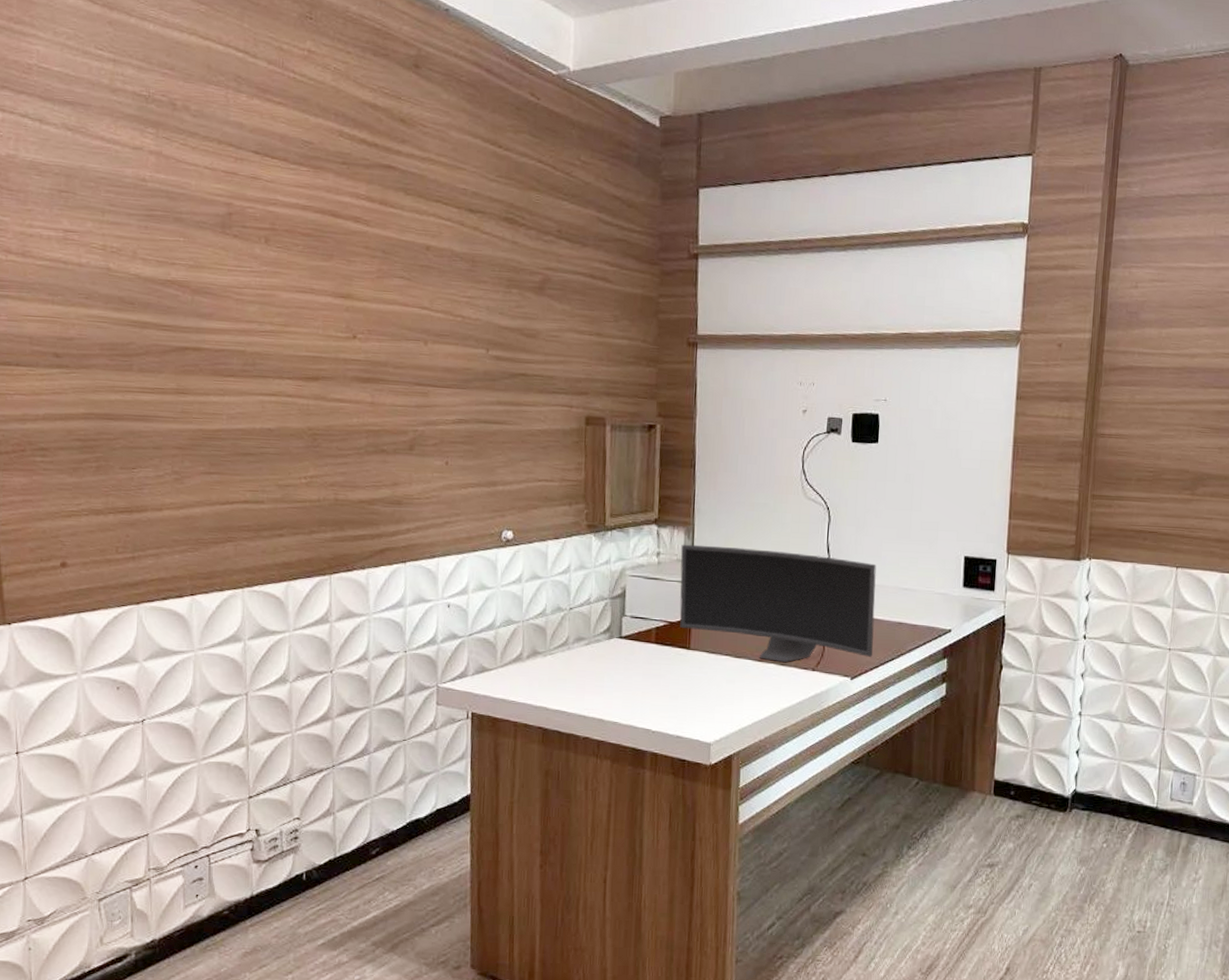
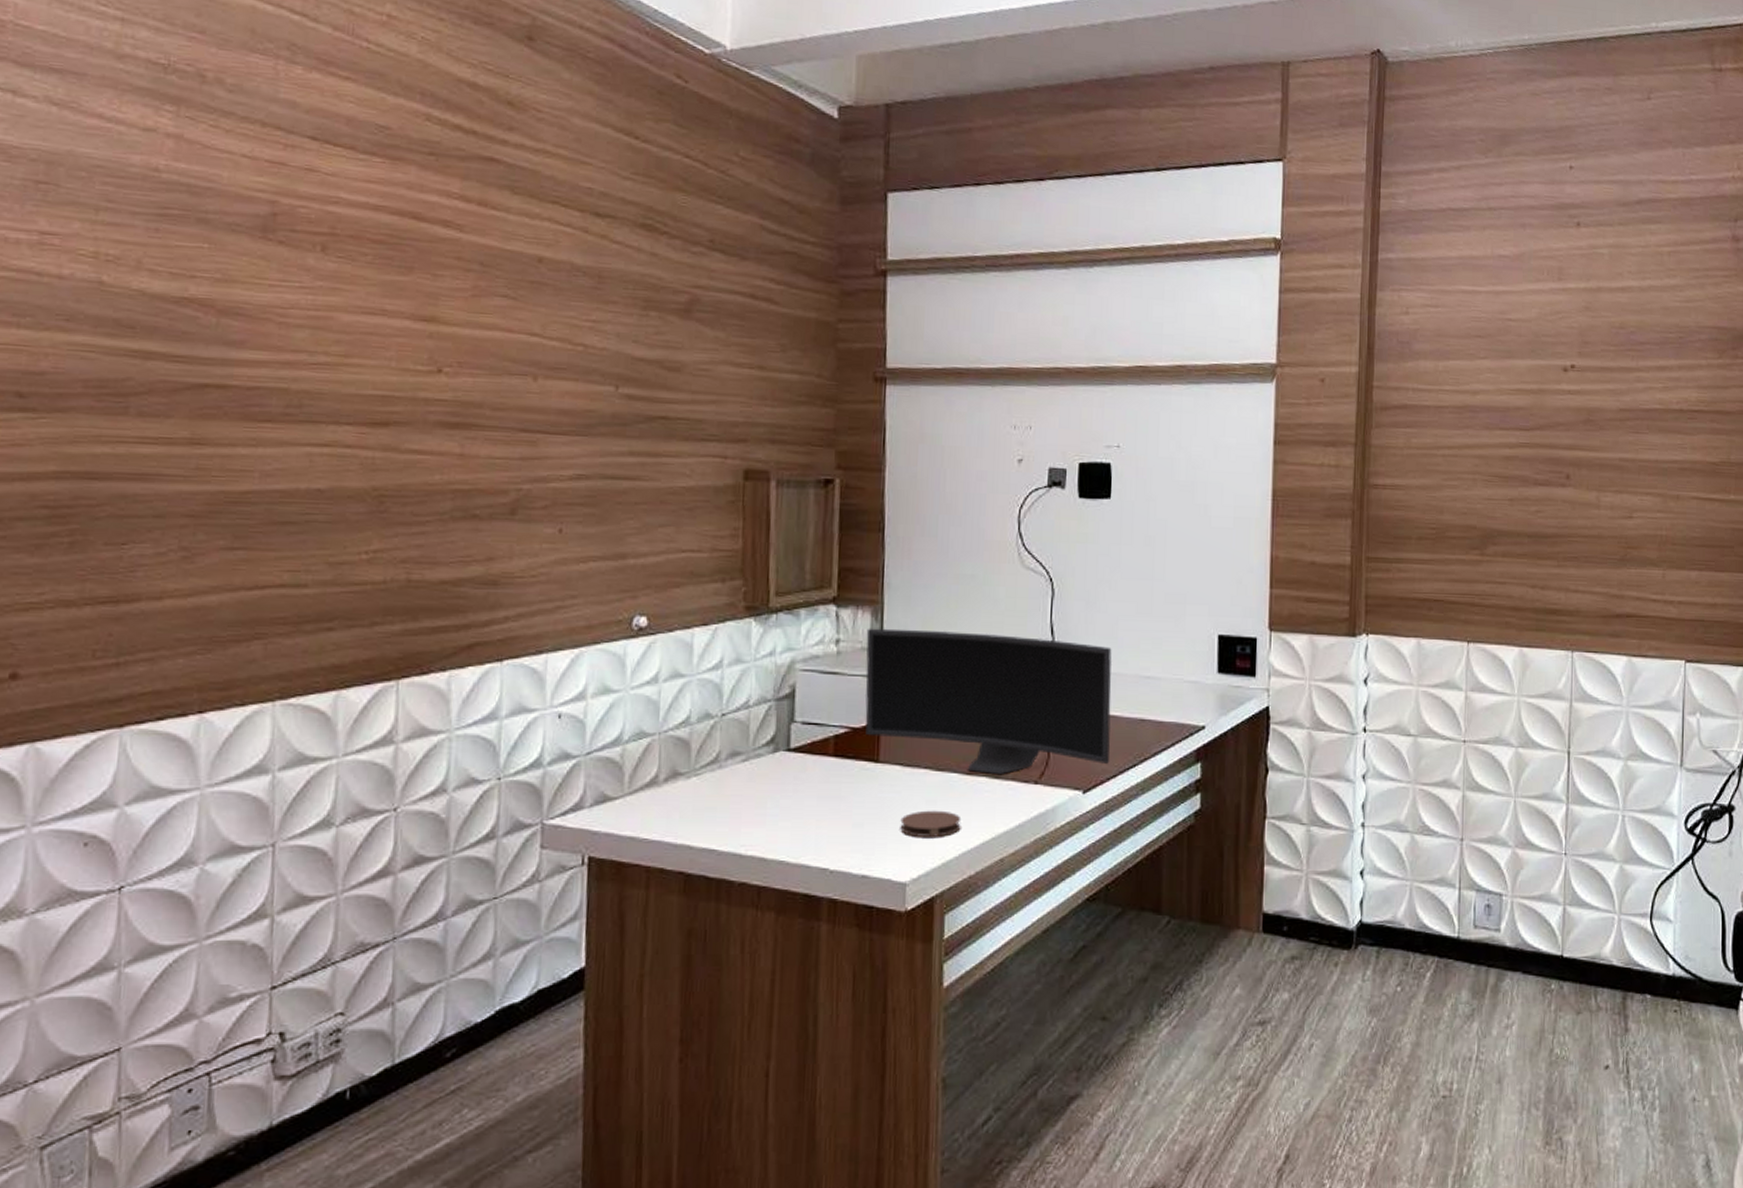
coaster: none [706,688,754,709] -> present [900,810,962,837]

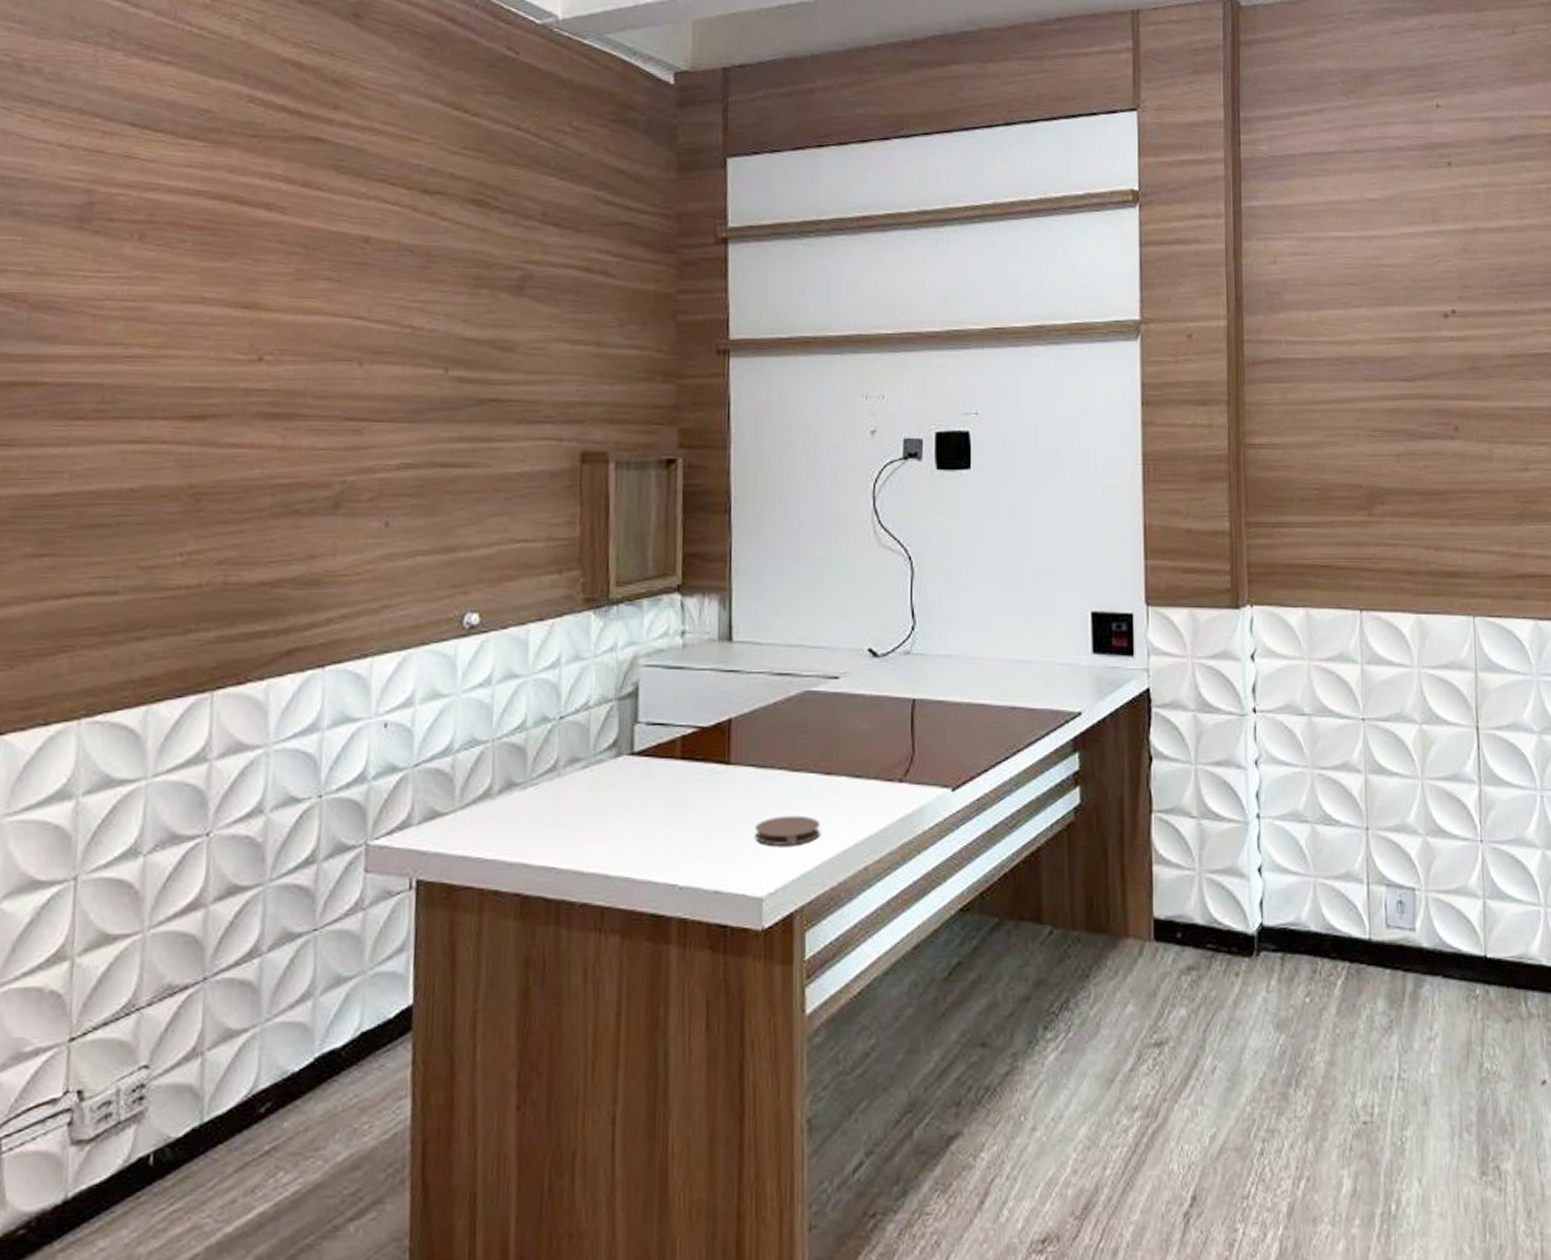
monitor: present [865,628,1112,775] -> none [713,617,980,774]

